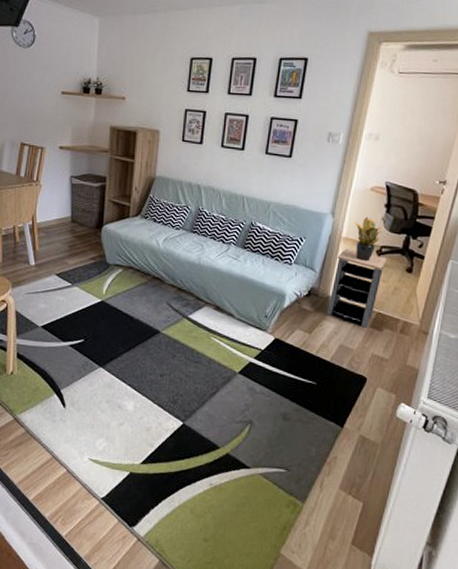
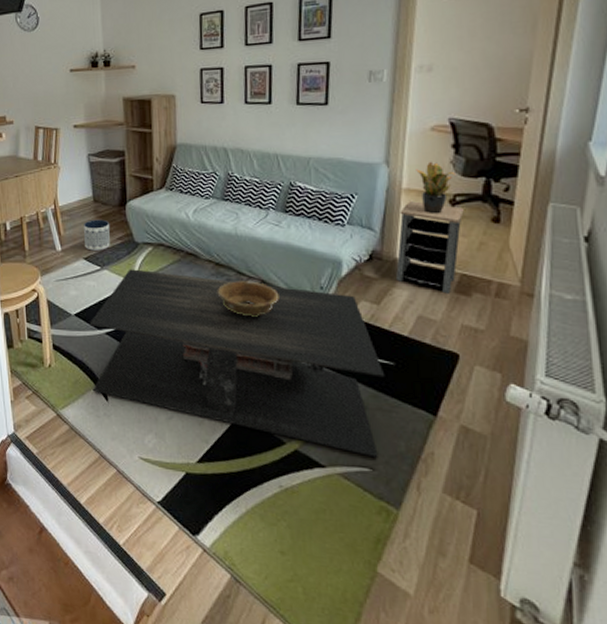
coffee table: none [51,288,308,461] -> present [89,269,385,458]
planter: none [57,238,84,268] -> present [83,219,110,251]
decorative bowl: none [176,305,230,338] -> present [217,281,279,317]

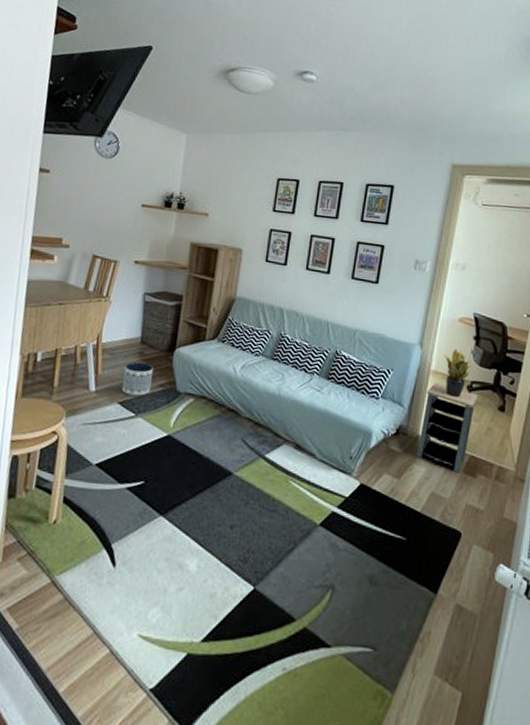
coffee table: present [89,269,385,458] -> none [99,419,397,637]
decorative bowl: present [217,281,279,317] -> none [251,443,311,482]

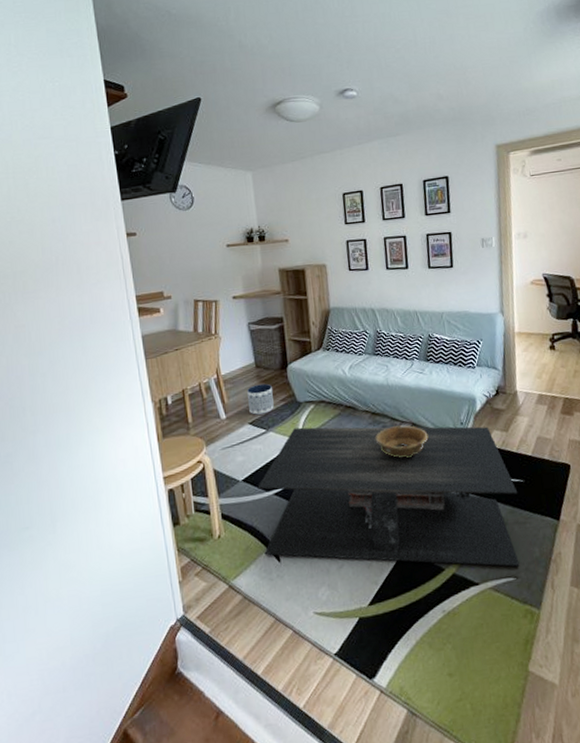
coffee table: none [99,419,397,637] -> present [257,426,520,567]
decorative bowl: none [251,443,311,482] -> present [375,425,429,458]
side table: present [417,383,478,474] -> none [515,342,561,416]
potted plant: present [443,348,474,398] -> none [523,308,552,352]

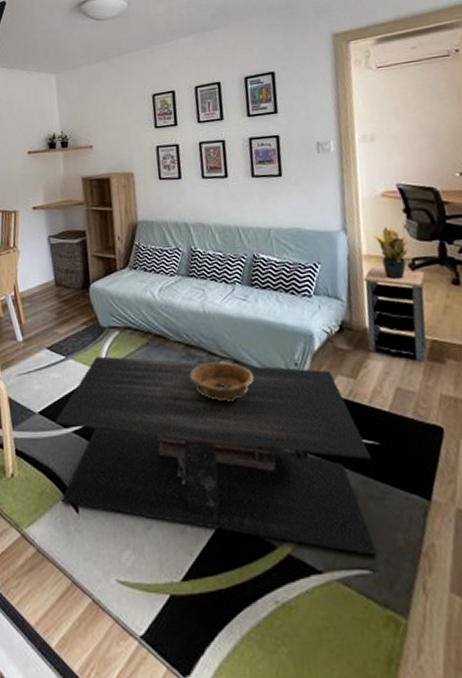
planter: present [246,383,274,415] -> none [45,304,75,339]
side table: none [515,342,561,416] -> present [363,267,427,362]
potted plant: none [523,308,552,352] -> present [373,226,411,280]

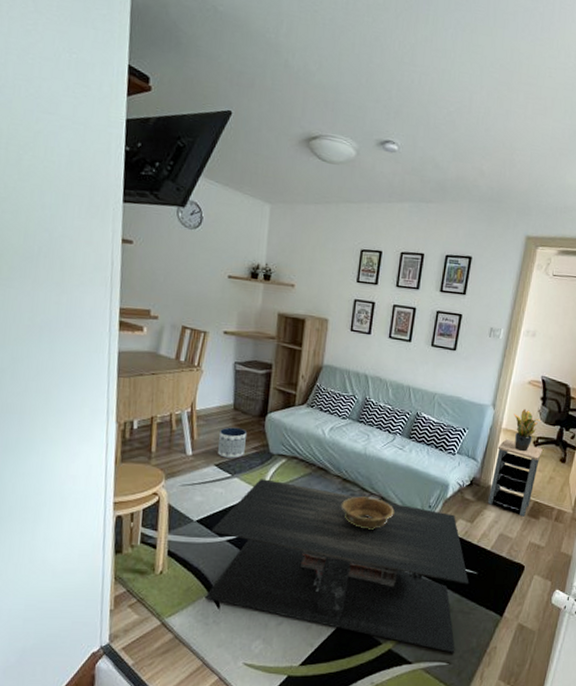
planter: none [45,304,75,339] -> present [217,427,246,458]

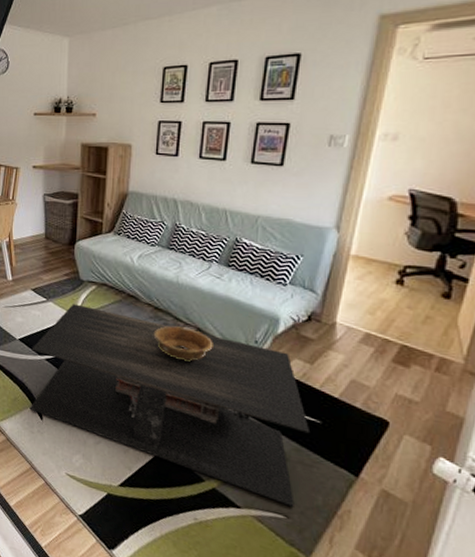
planter: present [217,427,246,458] -> none [33,255,58,284]
side table: present [488,439,543,517] -> none [333,268,413,363]
potted plant: present [513,408,540,452] -> none [367,230,409,284]

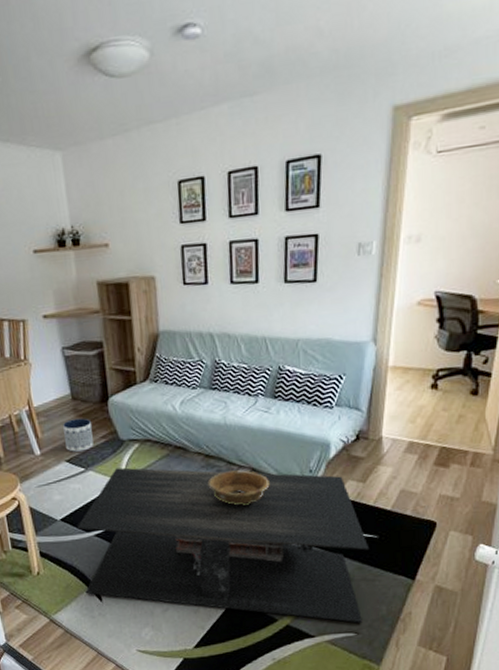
planter: none [33,255,58,284] -> present [62,418,94,452]

